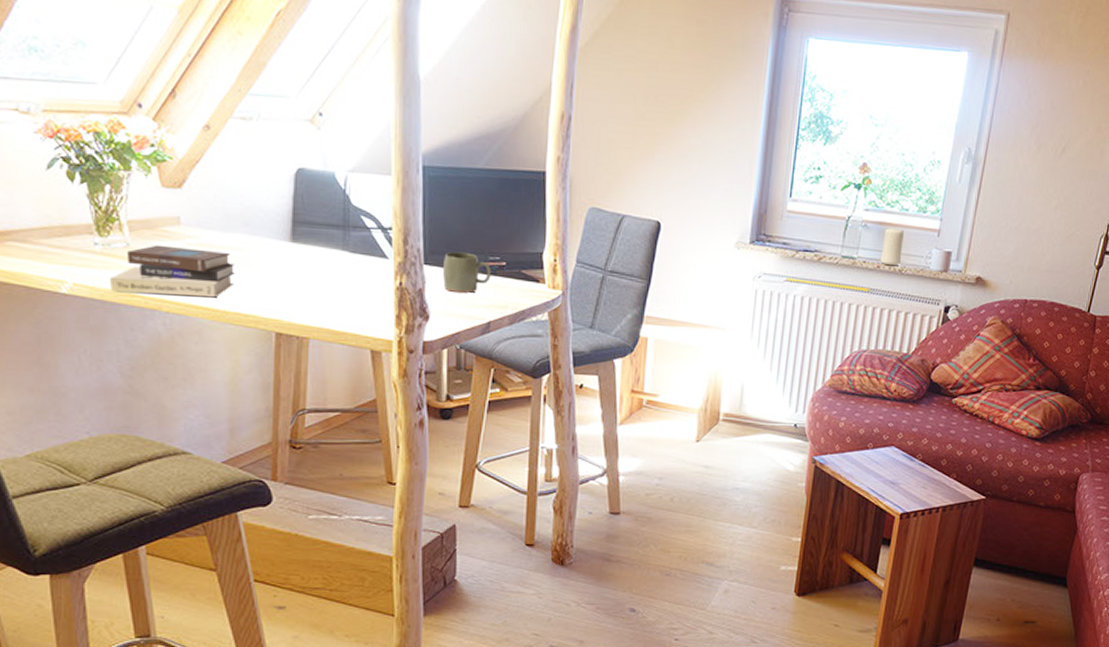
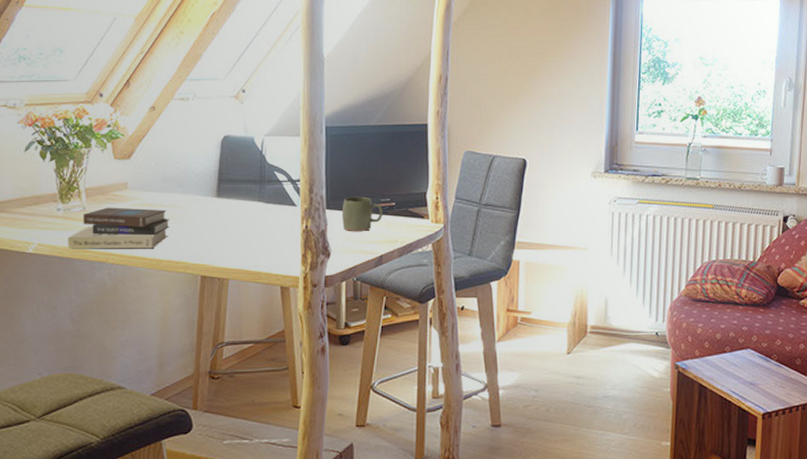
candle: present [880,228,904,266] -> none [721,151,740,184]

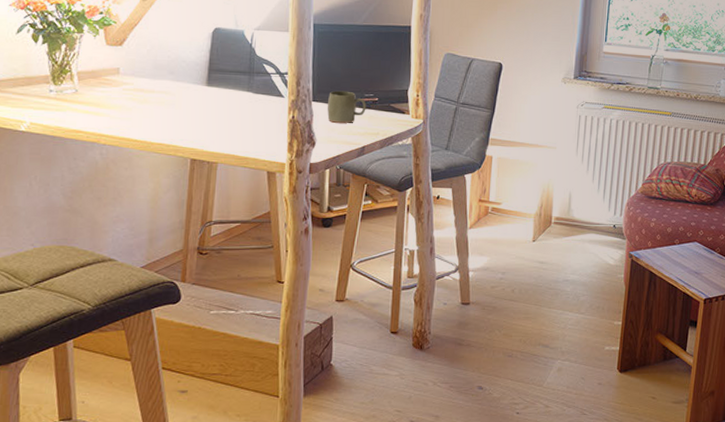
books: present [67,207,170,249] -> none [60,90,161,132]

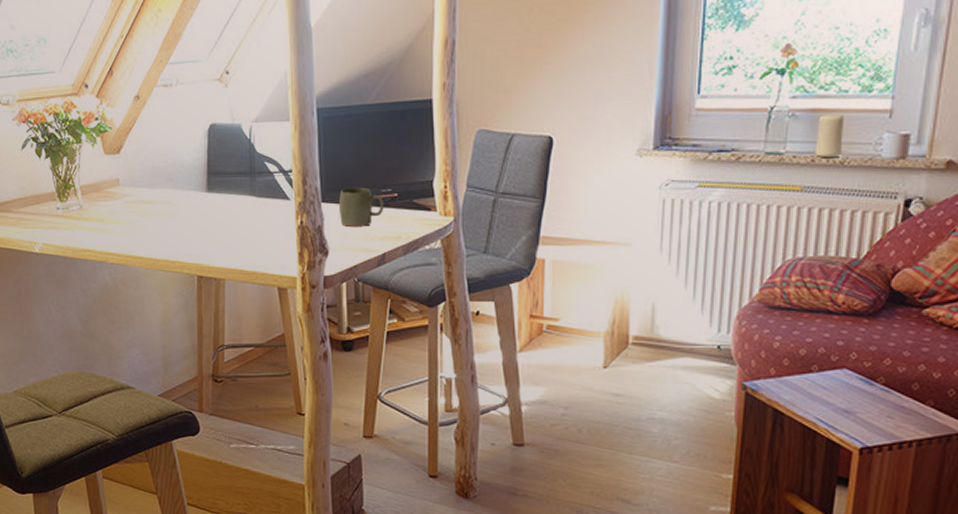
candle: none [679,64,697,94] -> present [815,114,843,159]

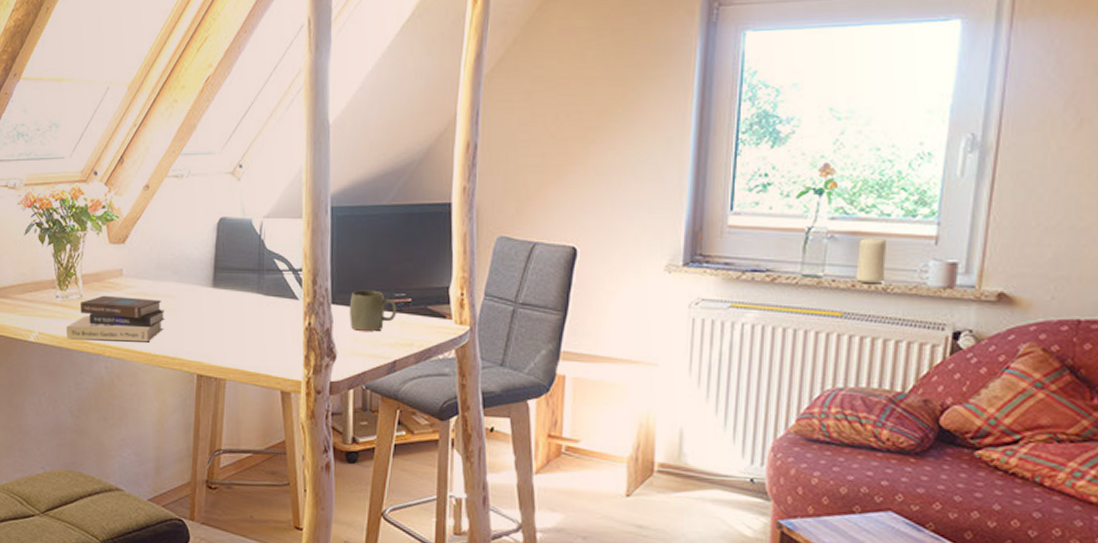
books: none [69,205,164,249] -> present [66,295,166,343]

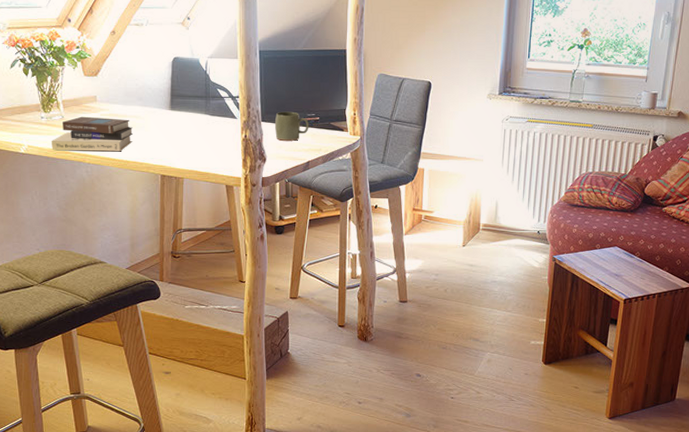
candle: present [856,238,886,284] -> none [601,77,618,107]

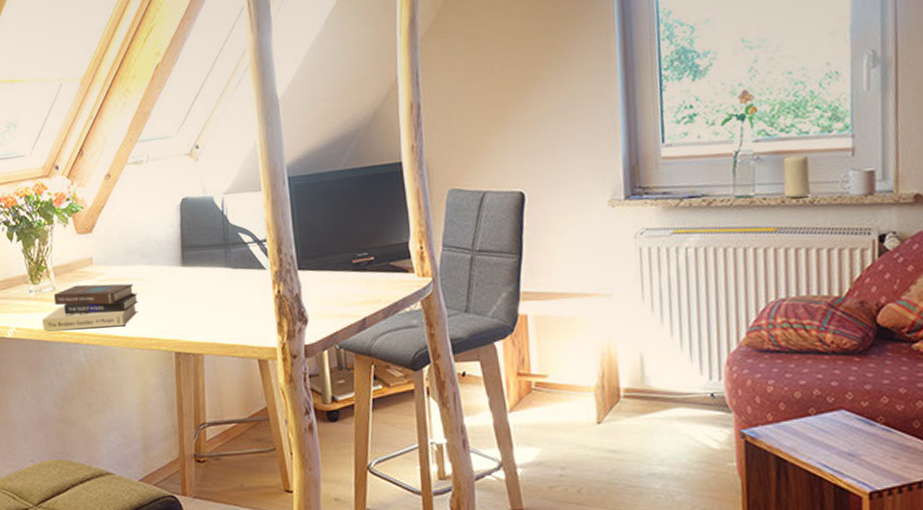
mug: present [274,111,309,141] -> none [315,252,361,293]
candle: none [601,77,618,107] -> present [783,155,811,199]

